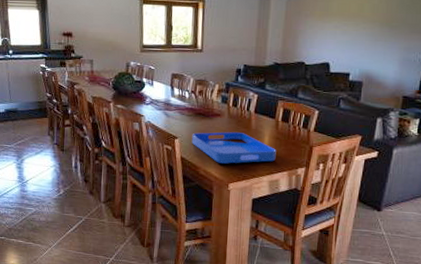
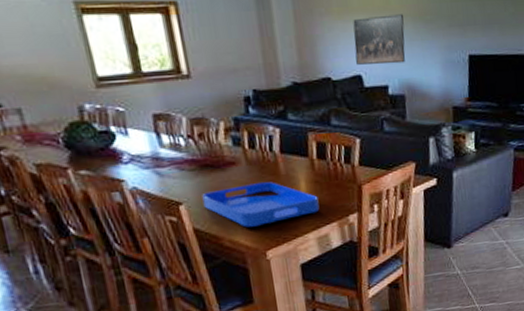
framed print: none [327,20,372,57] -> present [353,14,406,65]

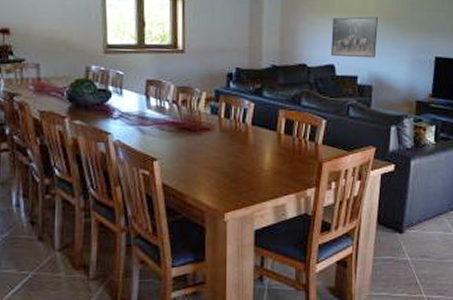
serving tray: present [202,182,320,228] -> none [175,149,280,189]

